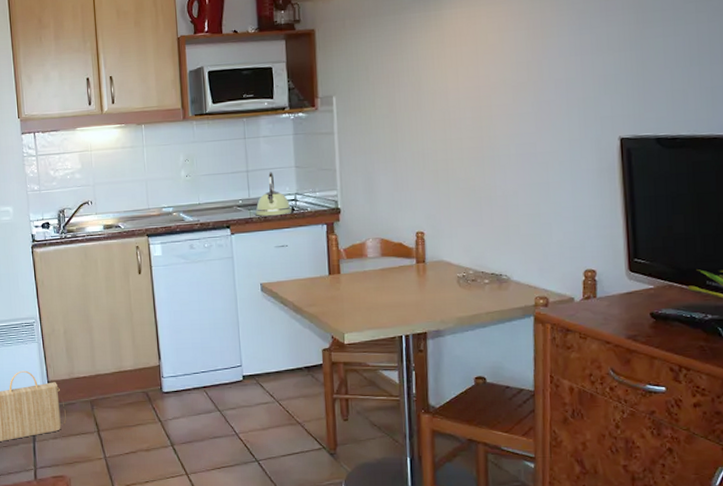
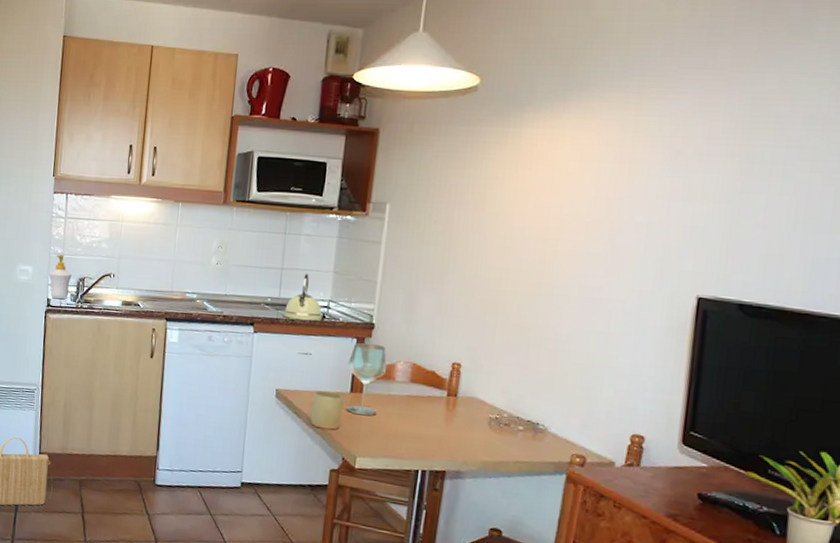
soap bottle: none [29,190,52,234] -> present [48,254,72,300]
mug: none [295,277,326,313] -> present [310,390,344,430]
wine glass: none [322,226,359,295] -> present [346,342,387,416]

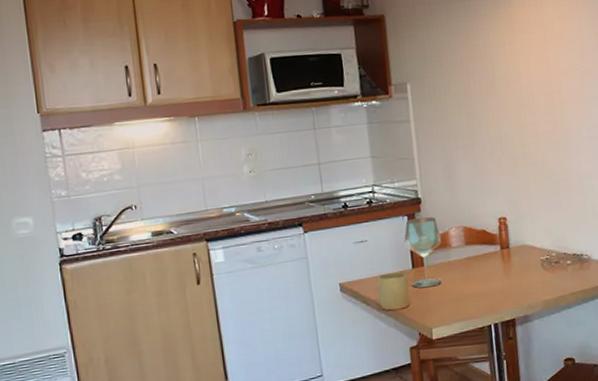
soap bottle: present [48,254,72,300] -> none [55,196,85,247]
kettle: present [283,273,323,322] -> none [330,163,371,212]

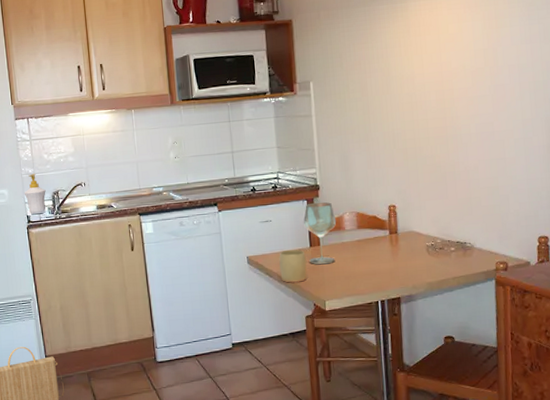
soap bottle: none [55,196,85,247] -> present [24,173,46,215]

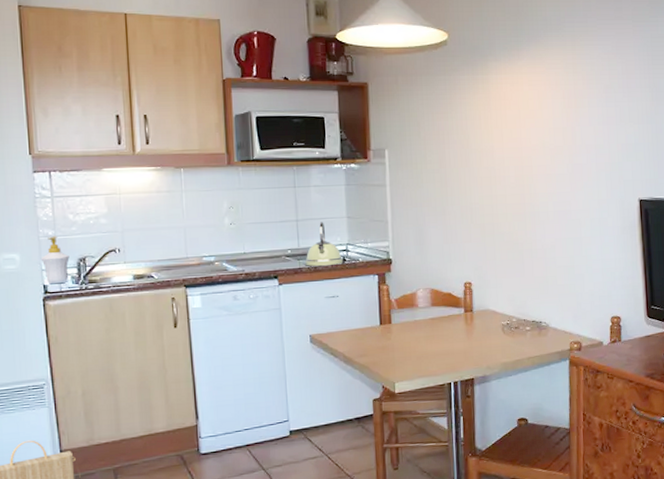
kettle: none [240,152,275,195] -> present [305,222,344,267]
mug: present [279,249,308,283] -> none [345,327,377,364]
wine glass: present [303,202,337,265] -> none [373,277,410,344]

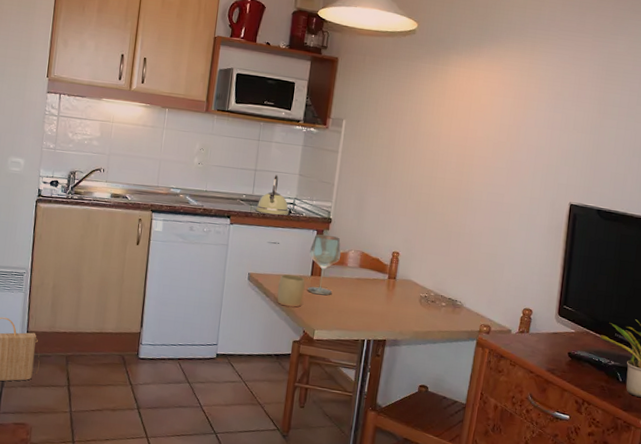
soap bottle: present [40,236,70,285] -> none [40,149,63,191]
mug: none [345,327,377,364] -> present [277,274,306,307]
wine glass: none [373,277,410,344] -> present [307,234,341,296]

